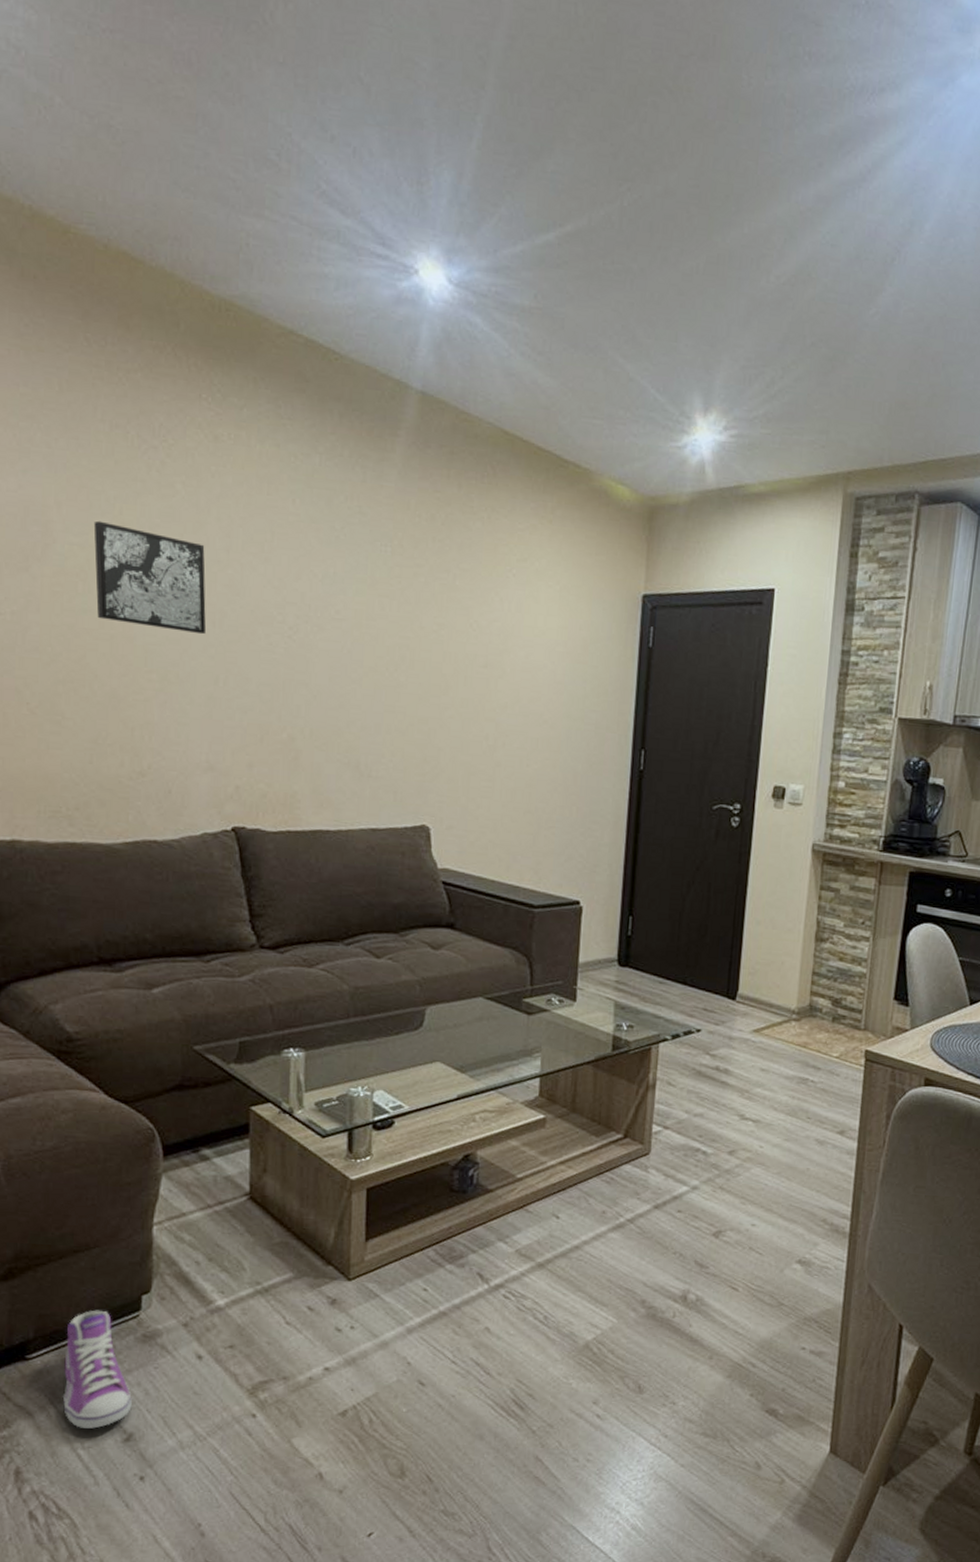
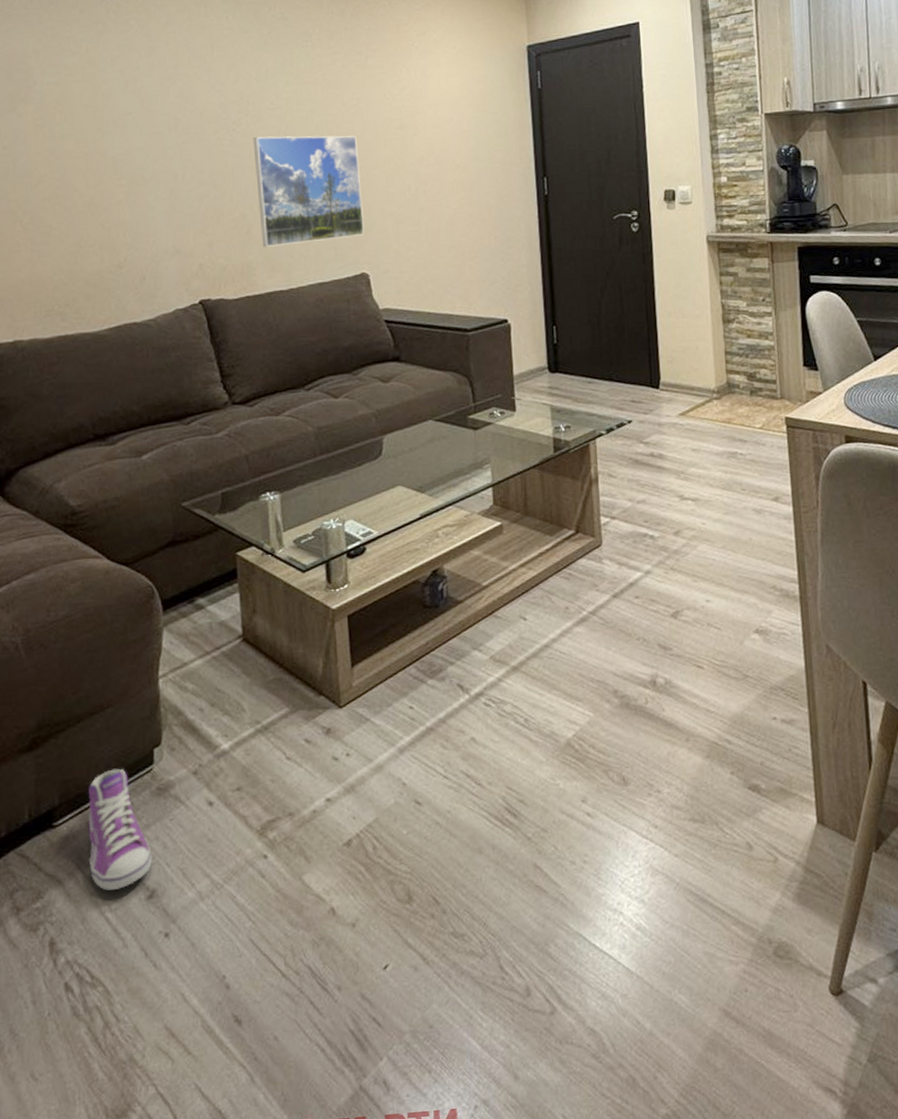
wall art: present [93,520,206,635] -> none [65,60,163,141]
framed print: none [311,649,433,783] -> present [253,135,364,247]

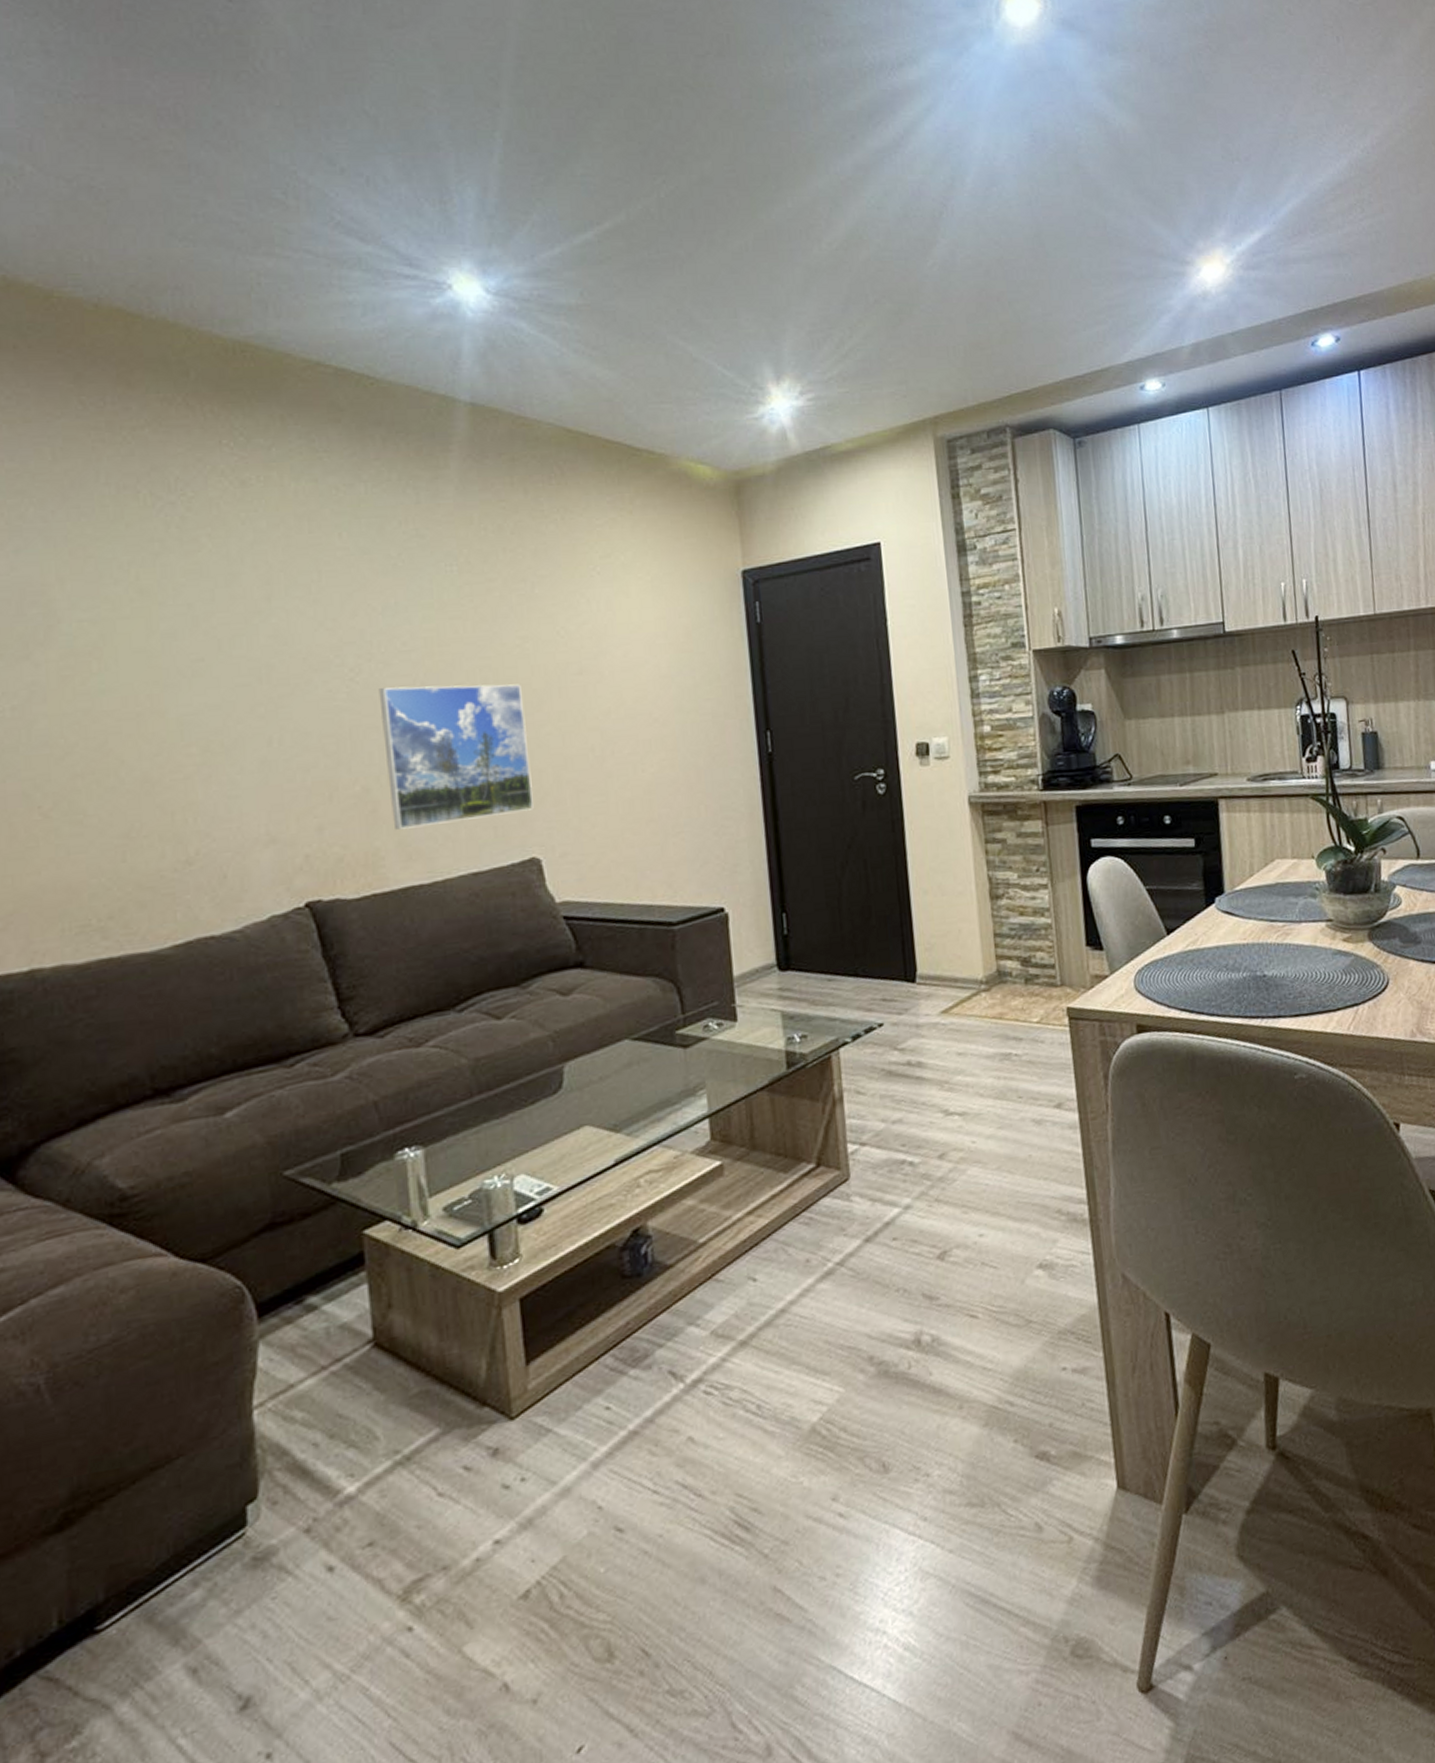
sneaker: present [87,768,152,891] -> none [148,1538,246,1709]

